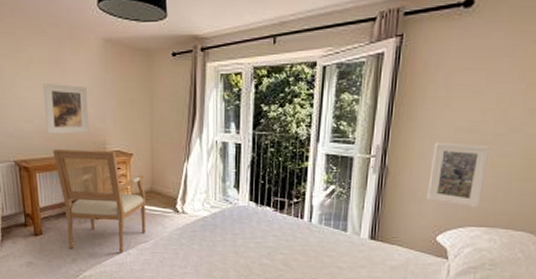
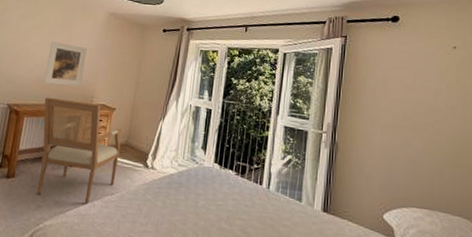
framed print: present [427,142,491,207] -> none [372,125,423,189]

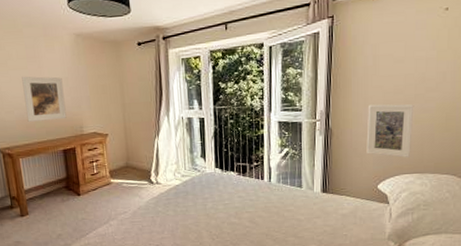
chair: present [36,97,123,203] -> none [34,133,125,226]
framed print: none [372,125,423,189] -> present [366,104,414,158]

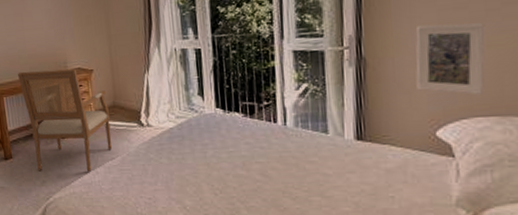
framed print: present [21,76,67,122] -> none [5,9,50,58]
chair: none [34,133,125,226] -> present [18,69,113,172]

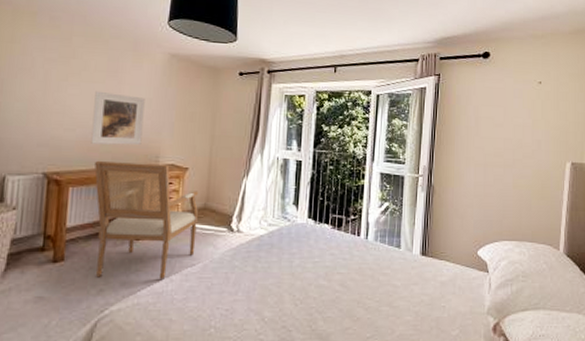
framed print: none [5,9,50,58] -> present [91,91,145,146]
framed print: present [416,23,485,95] -> none [467,164,513,223]

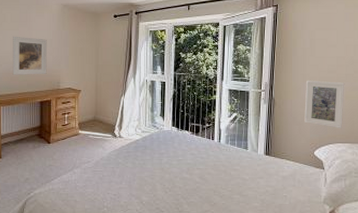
chair: present [94,160,199,279] -> none [16,86,90,172]
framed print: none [467,164,513,223] -> present [304,80,345,128]

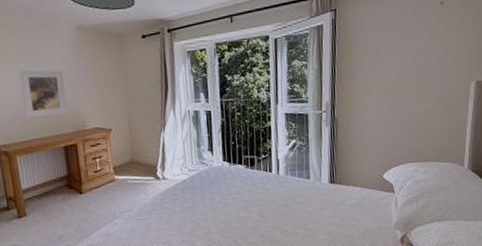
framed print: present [304,80,345,128] -> none [371,94,415,147]

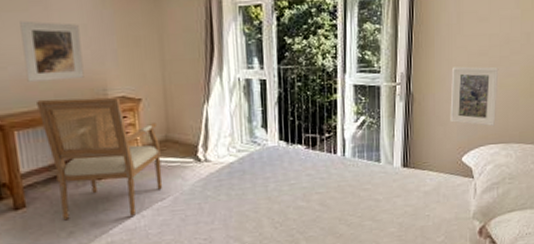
chair: none [33,128,130,227] -> present [37,97,163,221]
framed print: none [371,94,415,147] -> present [450,66,499,126]

